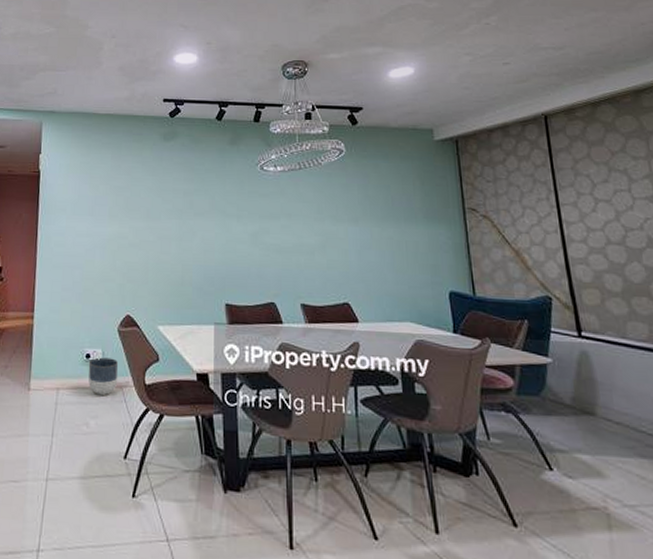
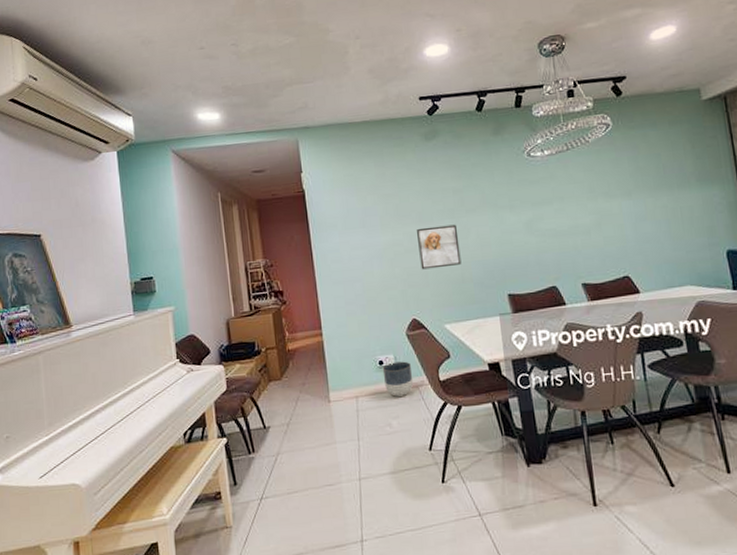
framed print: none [142,224,184,267] -> present [417,224,462,270]

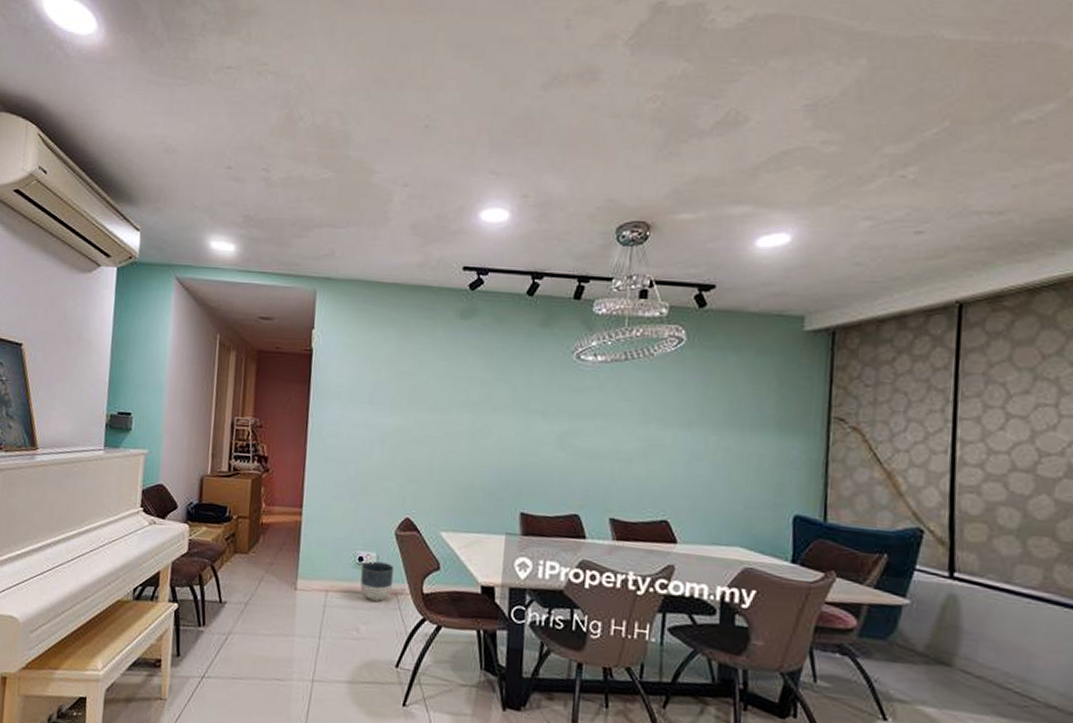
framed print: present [417,224,462,270] -> none [426,417,478,468]

